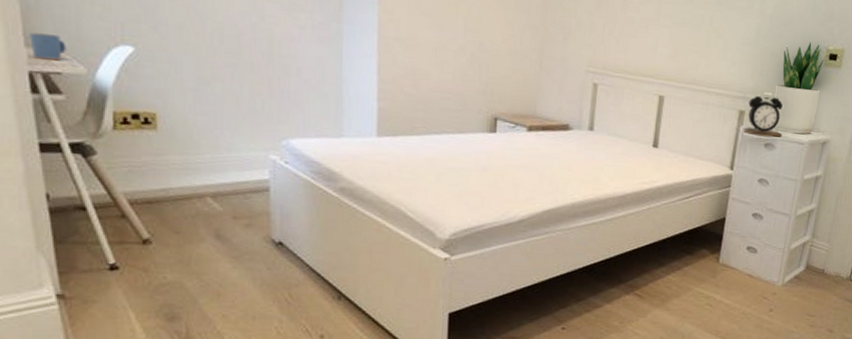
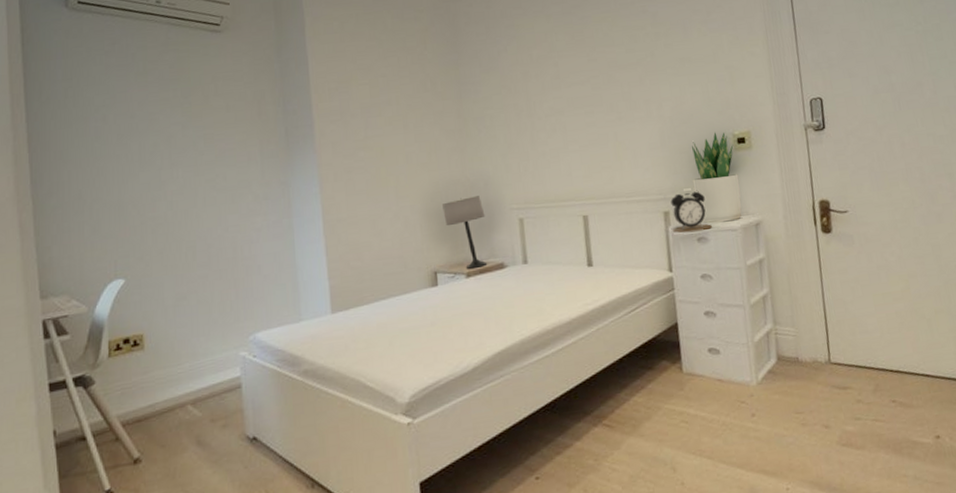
mug: present [29,32,67,61] -> none [44,283,72,308]
table lamp: none [514,47,559,125] -> present [442,196,486,270]

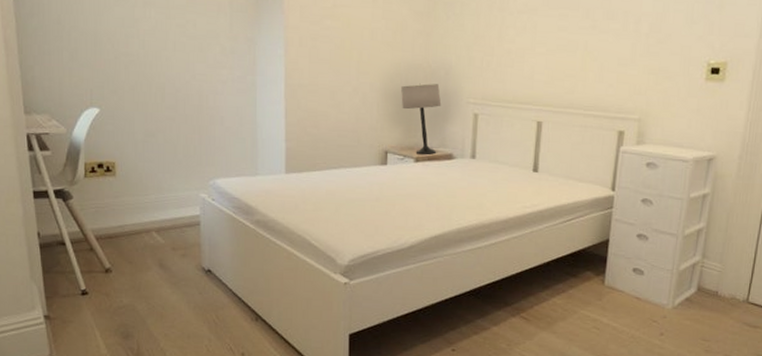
alarm clock: present [670,189,712,233] -> none [623,111,664,157]
planter: present [692,132,742,223] -> none [654,57,706,152]

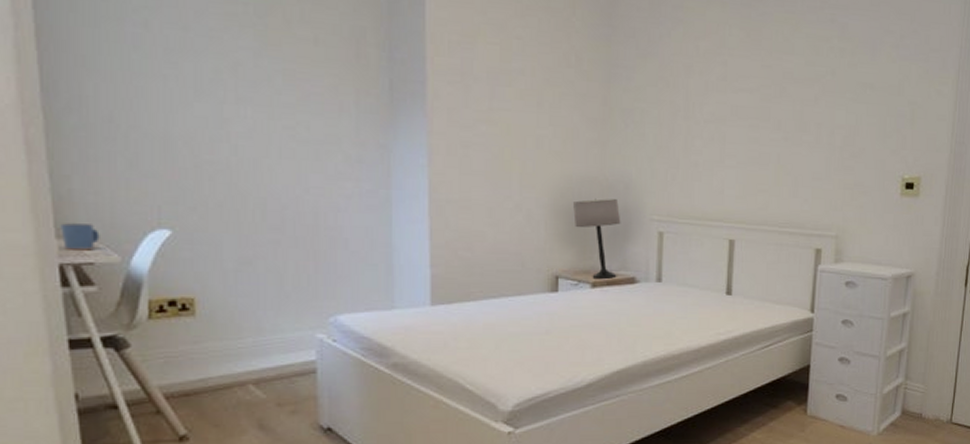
mug: none [27,102,53,124] -> present [60,223,100,251]

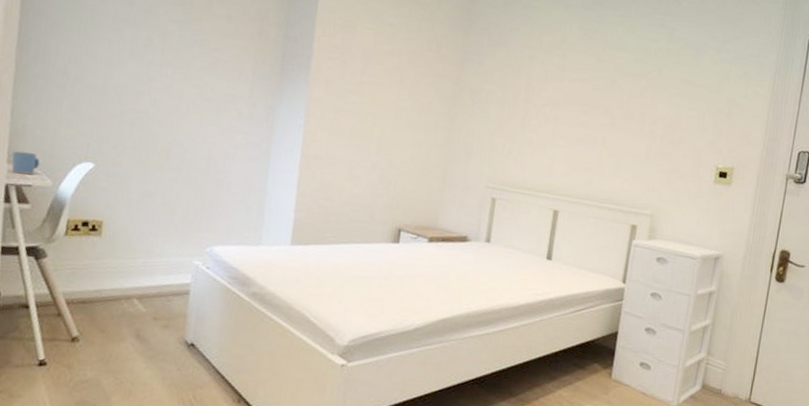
table lamp: present [573,198,621,280] -> none [420,164,461,236]

